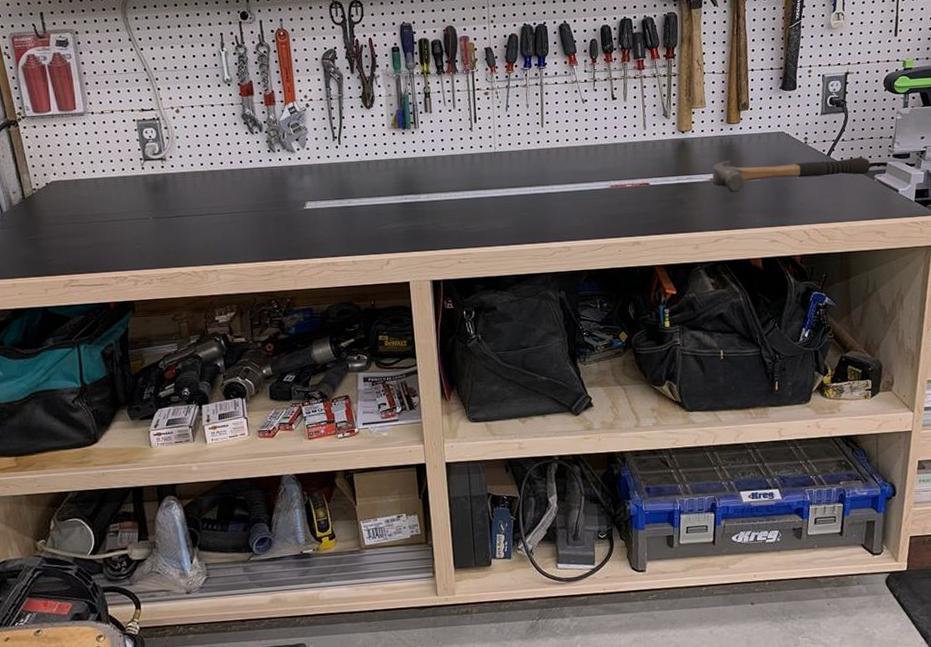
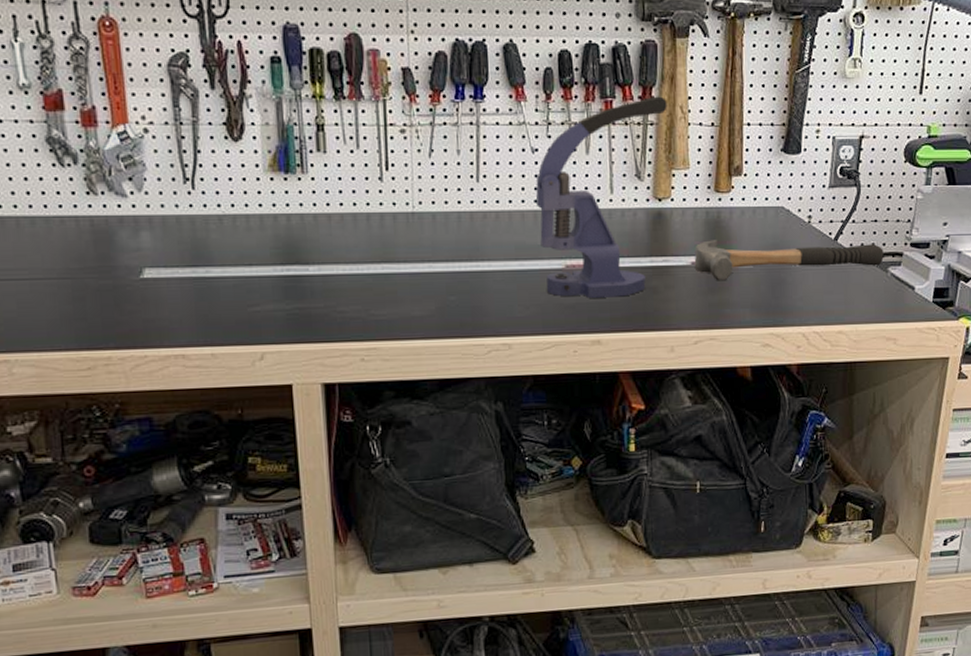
hand press: none [586,54,687,210] -> present [535,96,667,298]

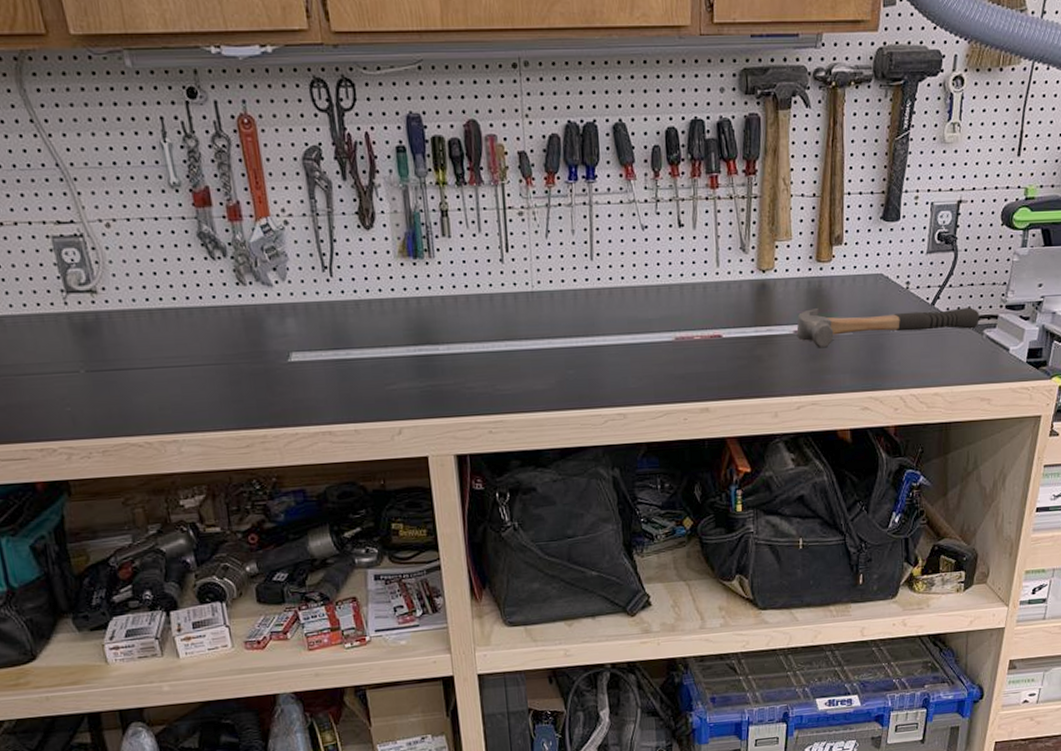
hand press: present [535,96,667,298] -> none [646,169,770,368]

